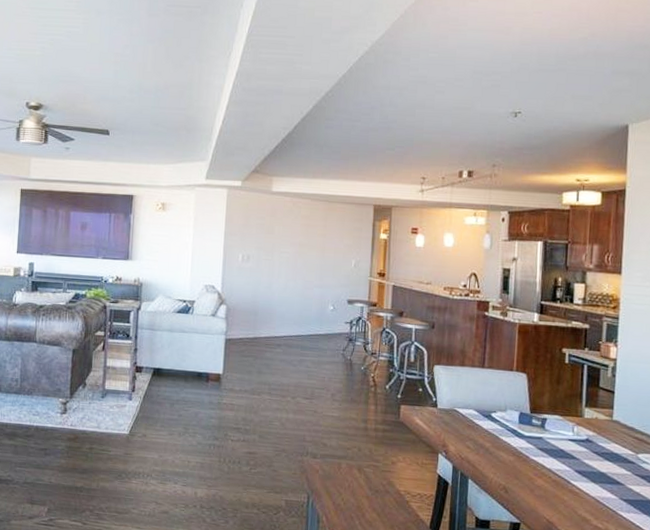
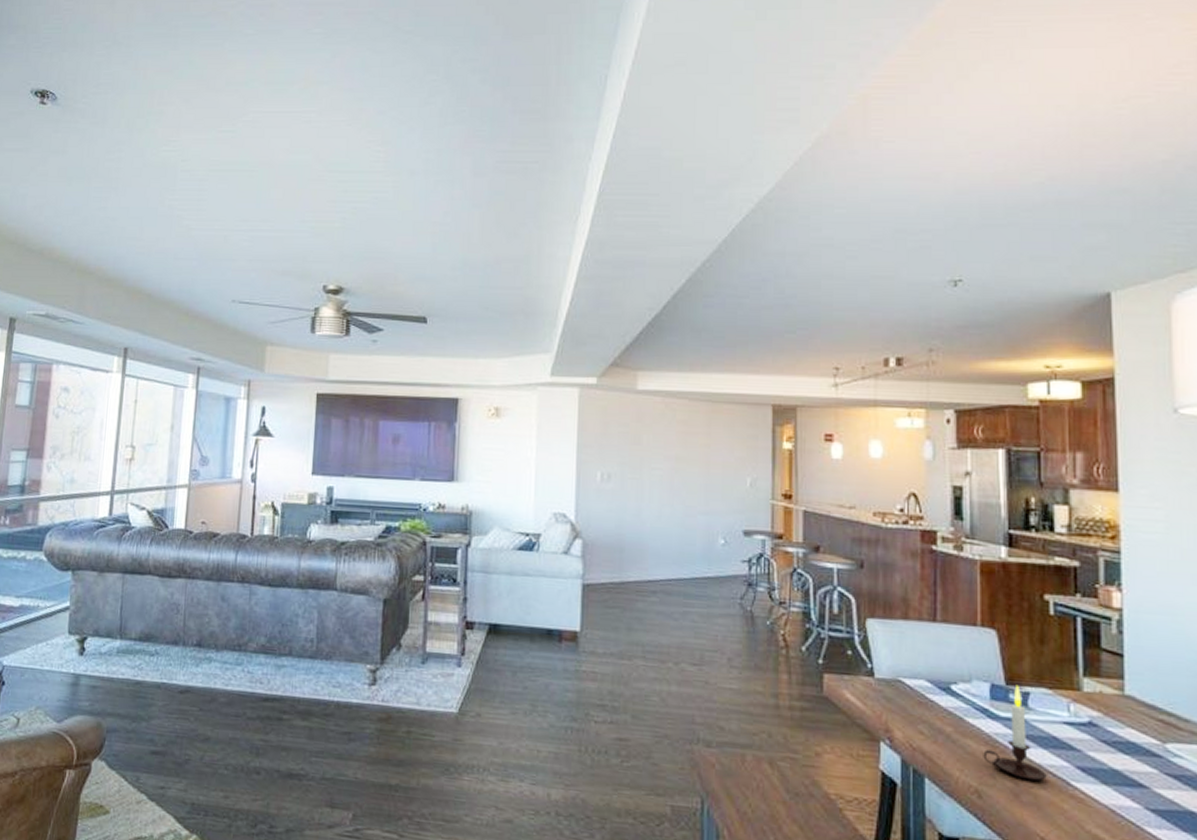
candle: none [511,413,554,480] -> present [983,684,1047,780]

